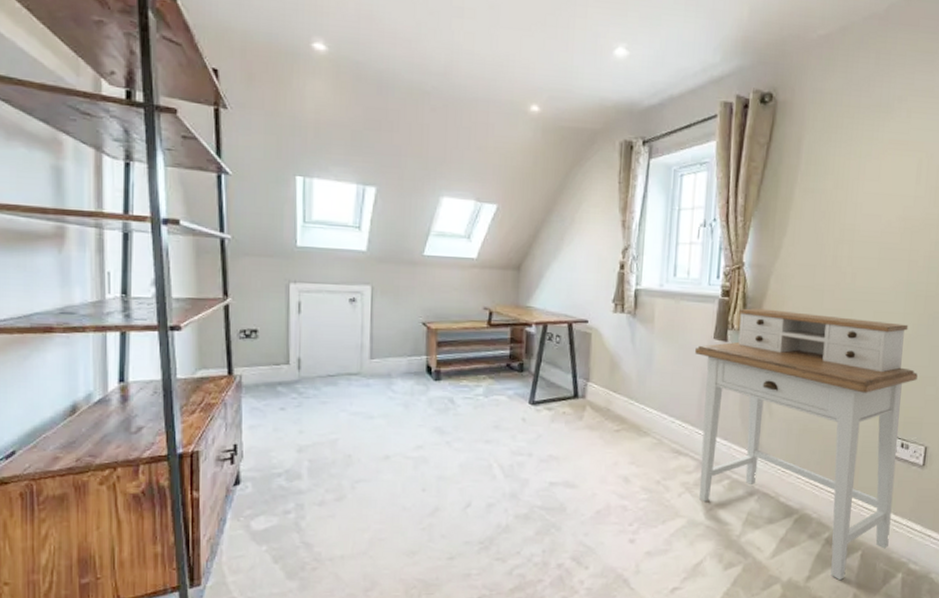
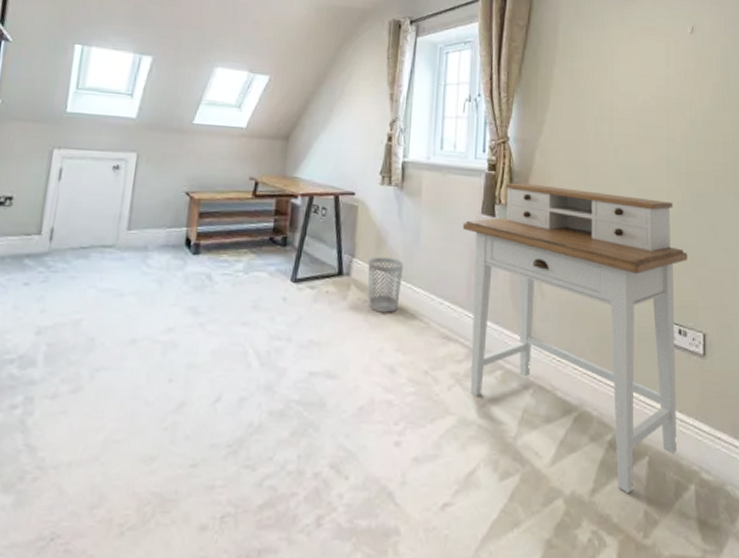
wastebasket: none [602,380,637,431] -> present [368,257,404,313]

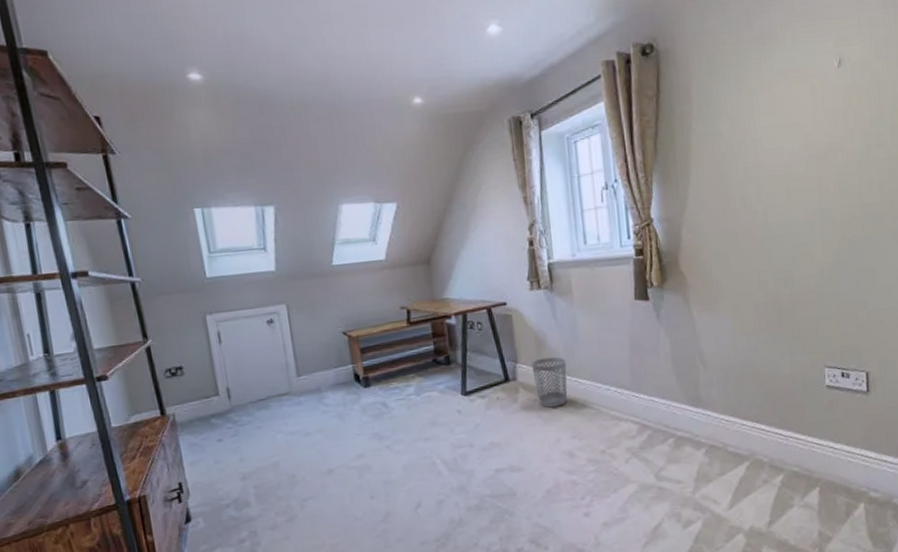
desk: present [463,183,688,494] -> none [618,253,847,521]

